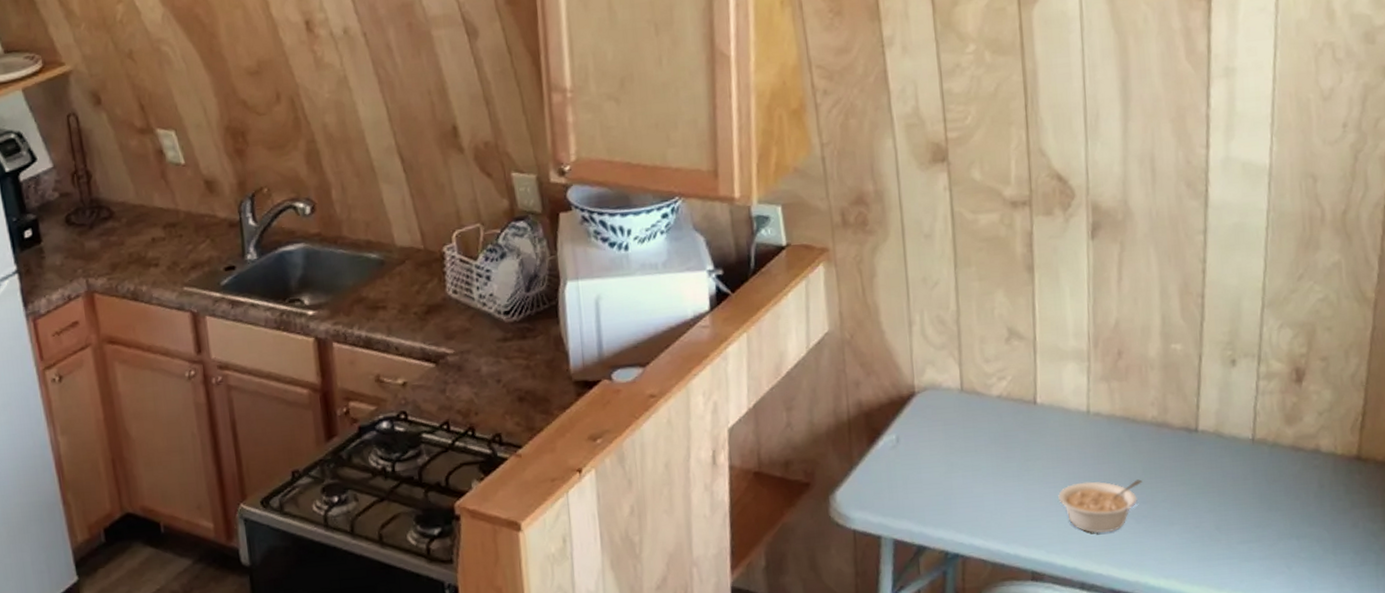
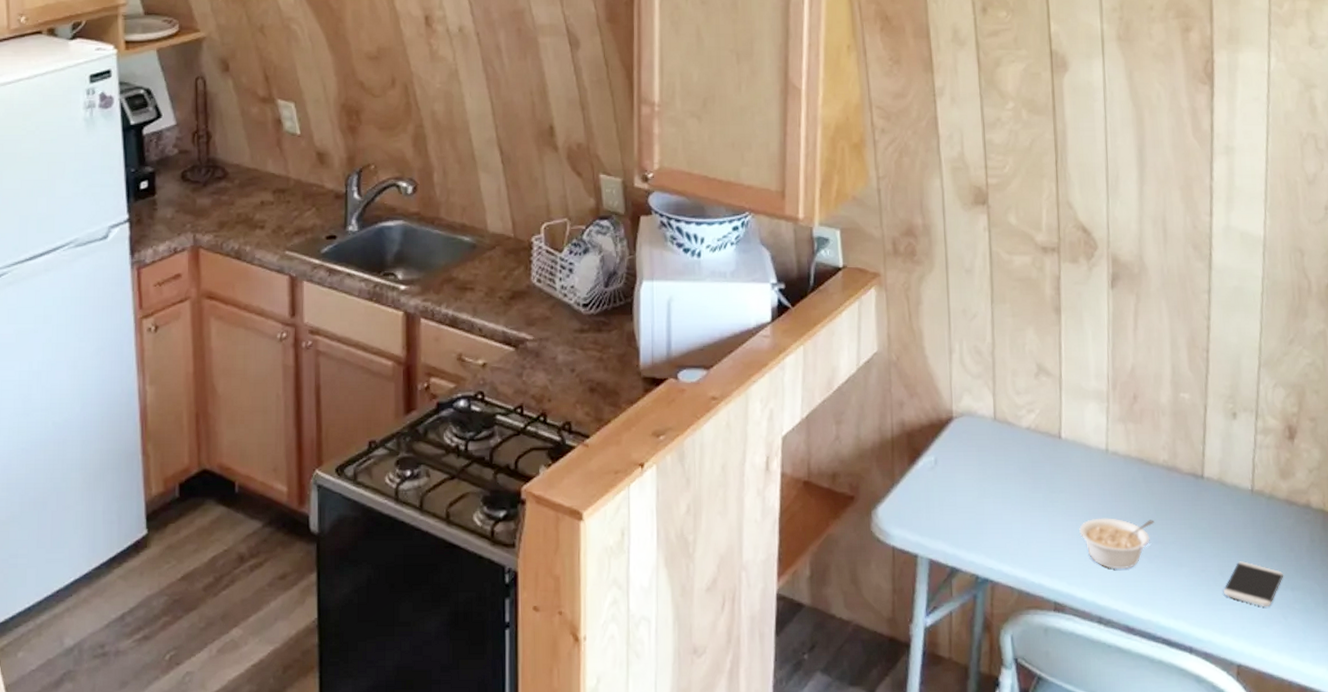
smartphone: none [1219,513,1288,559] -> present [1223,561,1284,607]

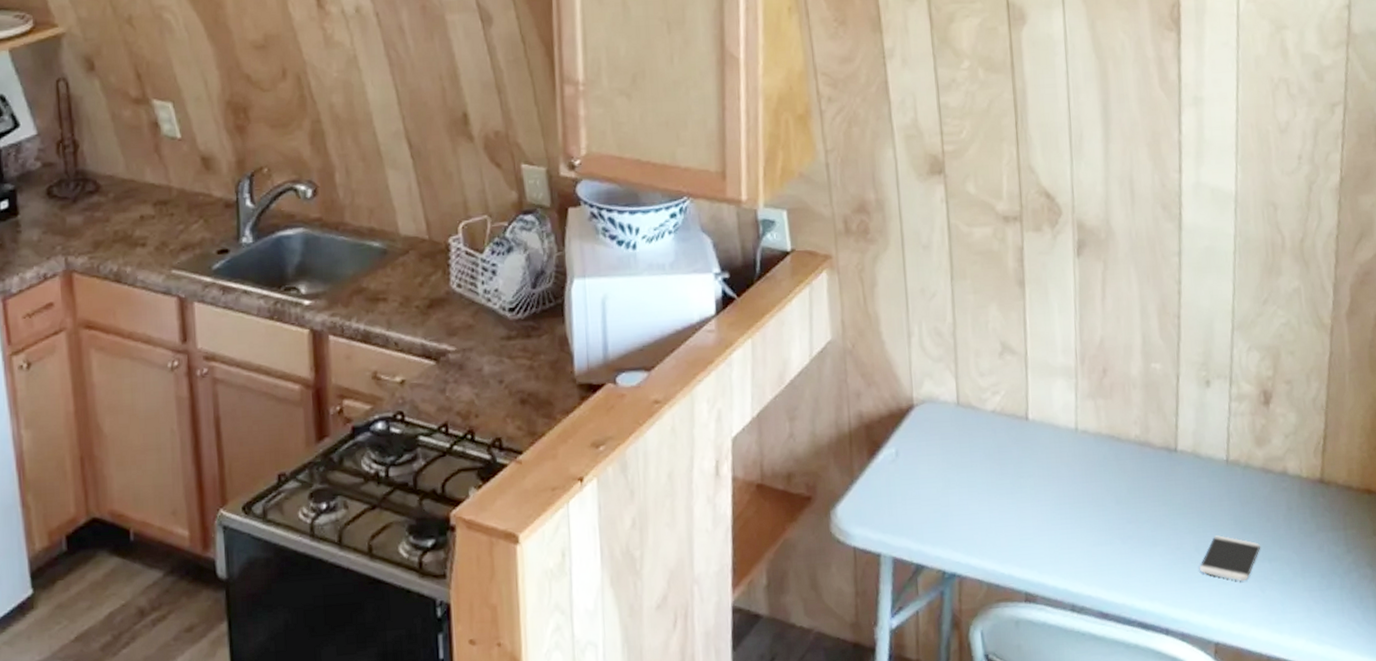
legume: present [1079,518,1155,570] -> none [1049,499,1127,554]

